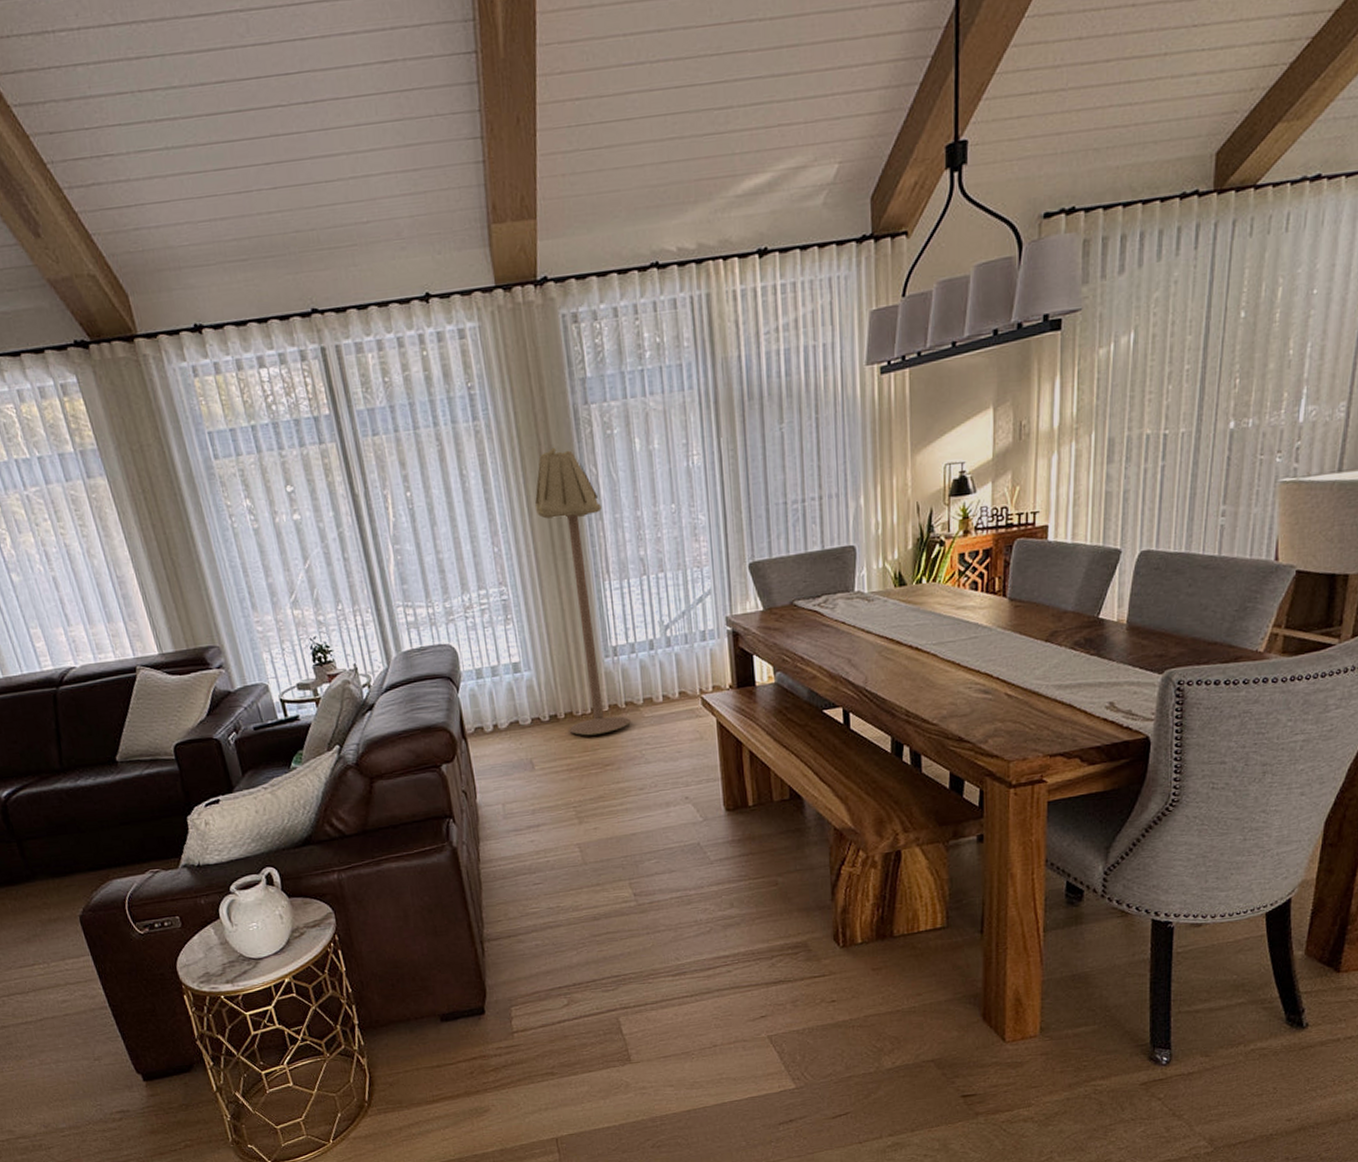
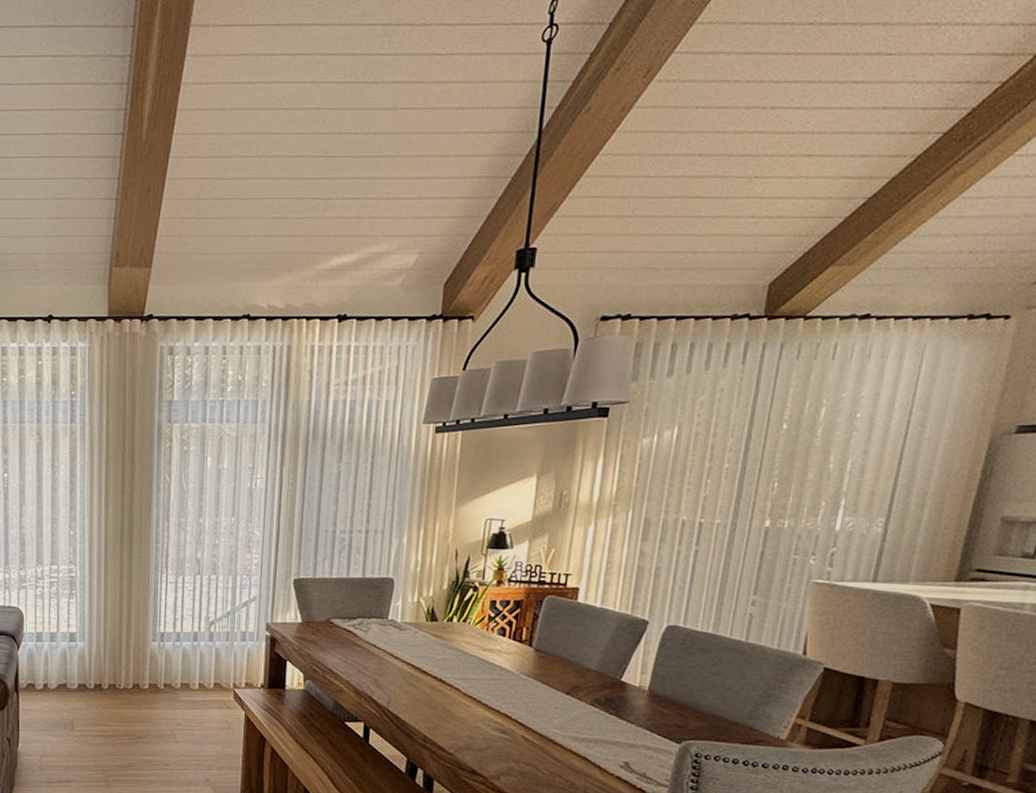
floor lamp: present [535,447,631,736] -> none [110,454,170,709]

